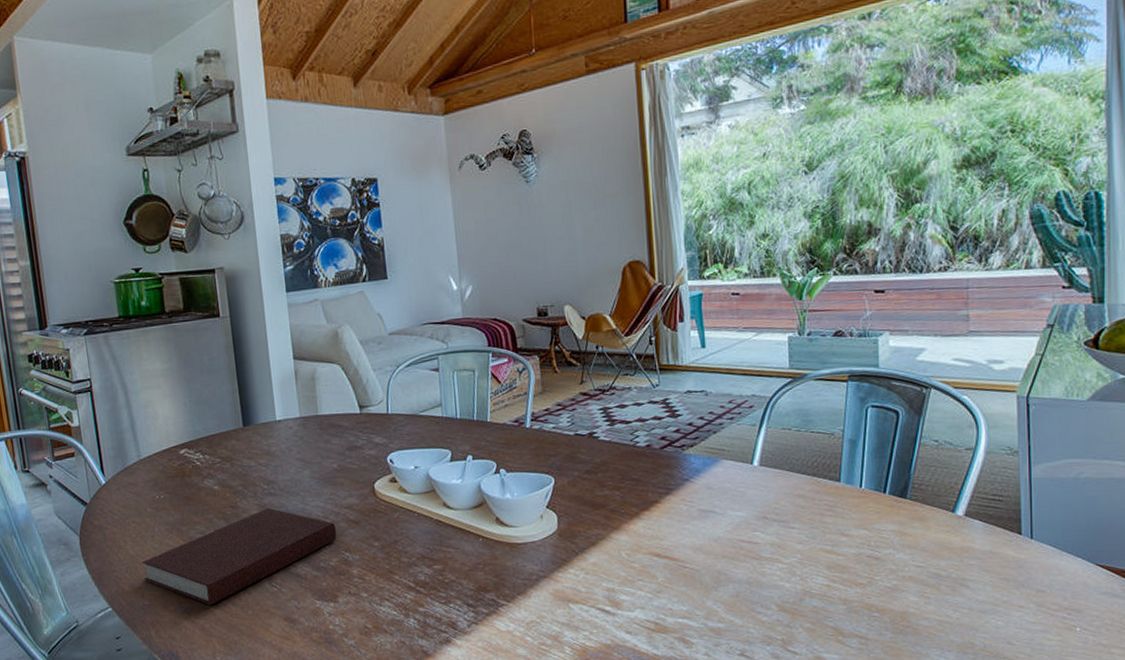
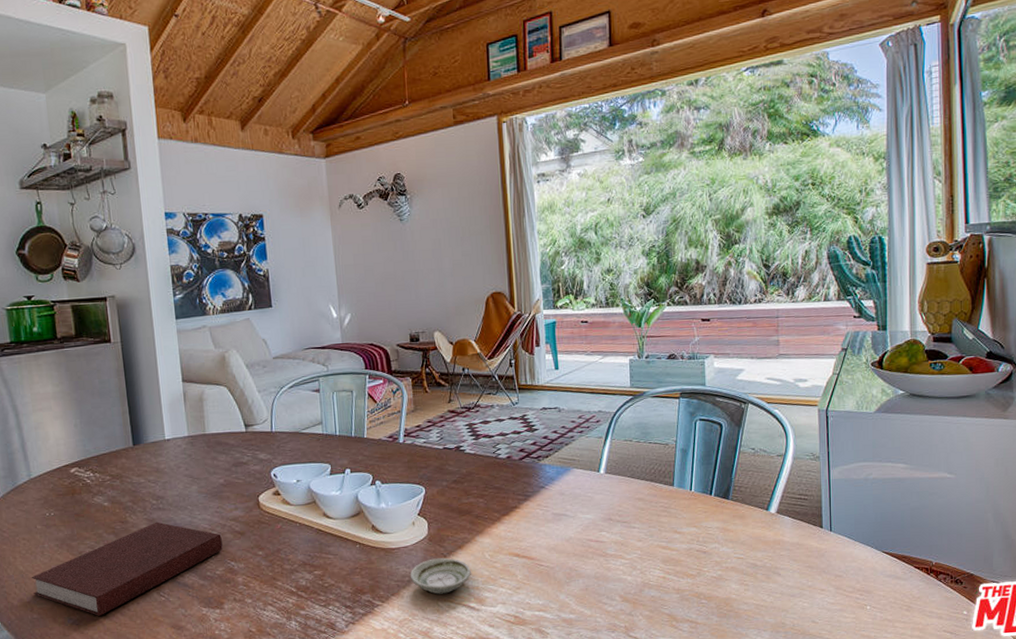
saucer: none [537,555,606,595] -> present [410,557,471,594]

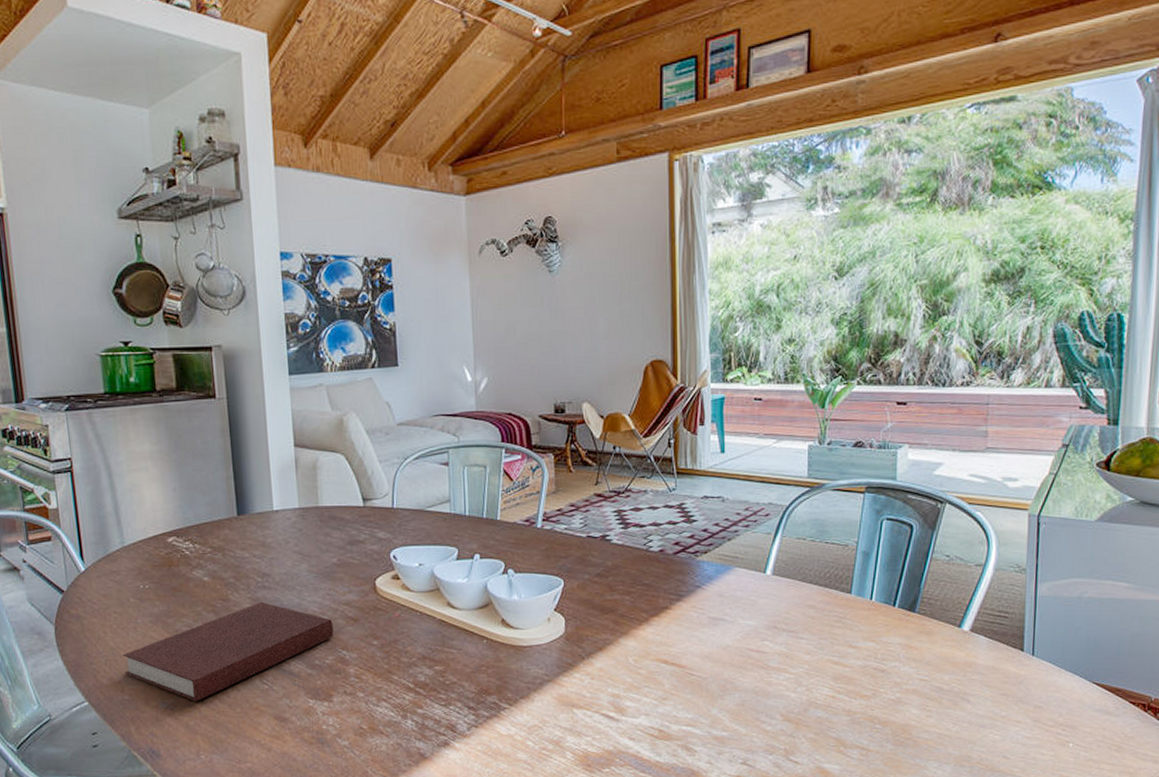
saucer: present [410,557,471,594] -> none [542,660,612,700]

